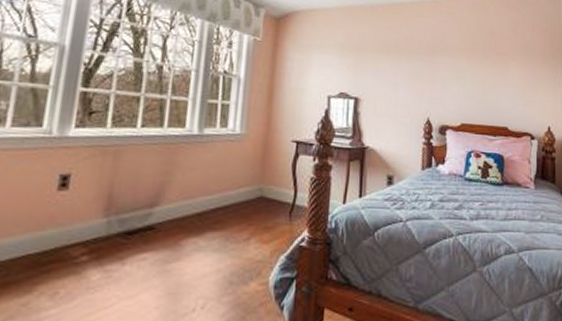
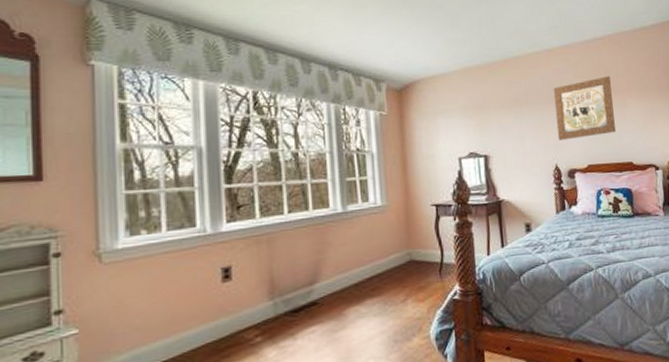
wall art: none [433,35,494,95] -> present [553,76,616,140]

